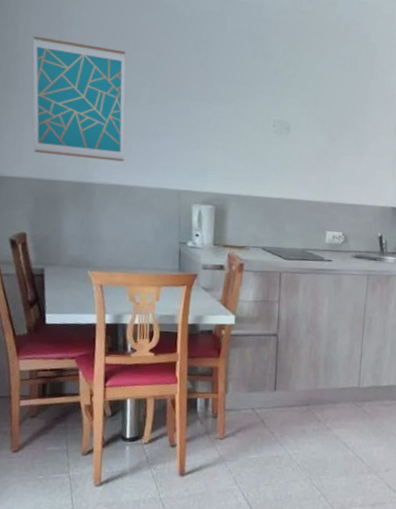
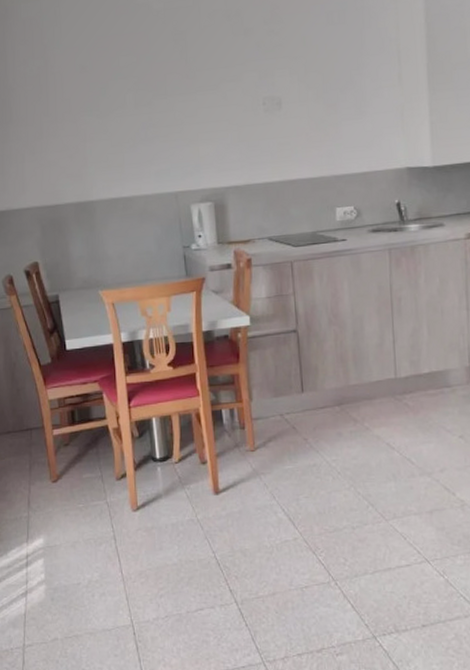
wall art: present [32,35,126,162] -> none [21,60,119,181]

